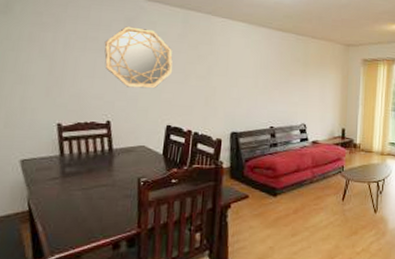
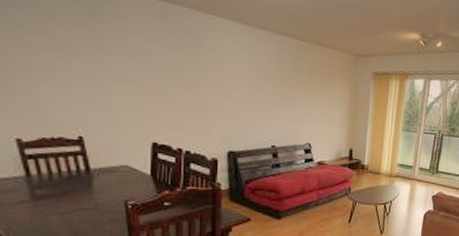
home mirror: present [104,26,173,89] -> none [61,19,154,99]

